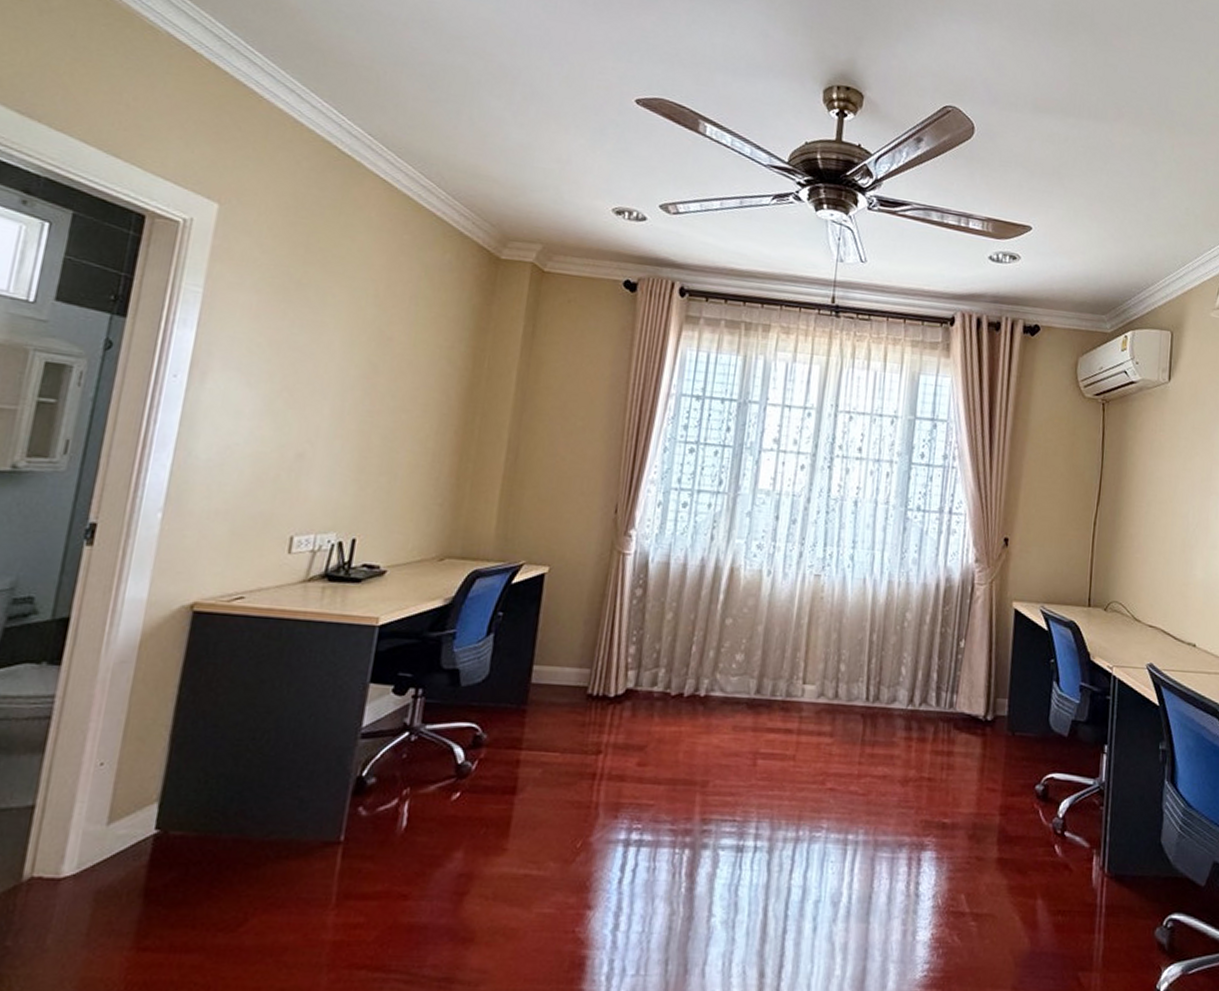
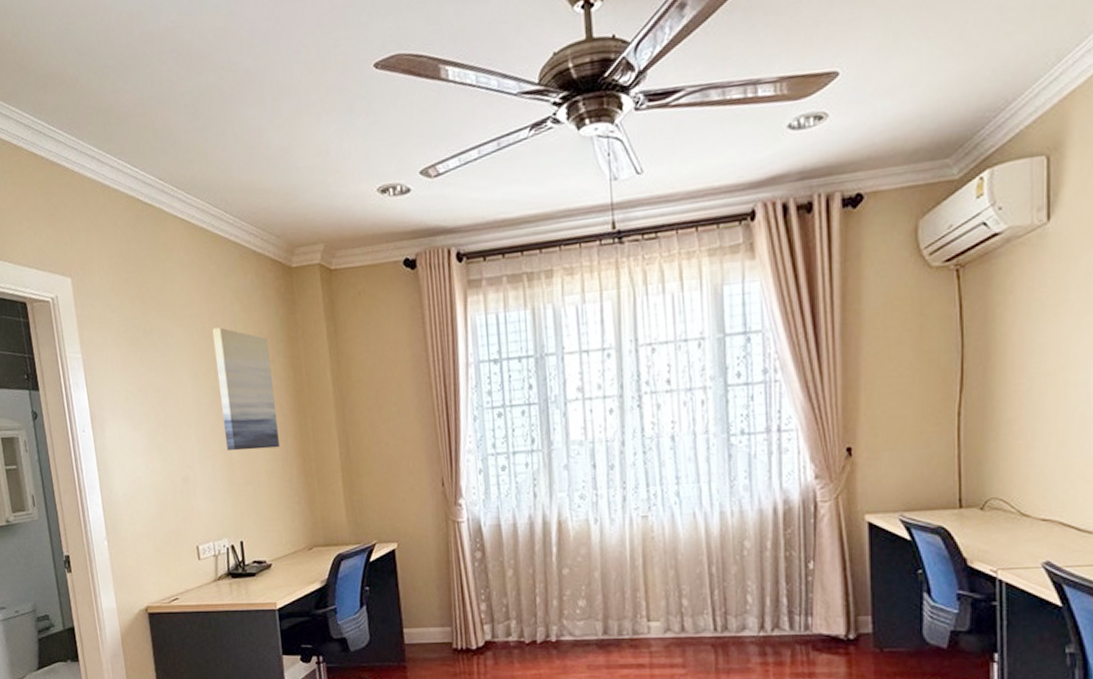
wall art: none [367,298,452,441] -> present [212,327,280,451]

